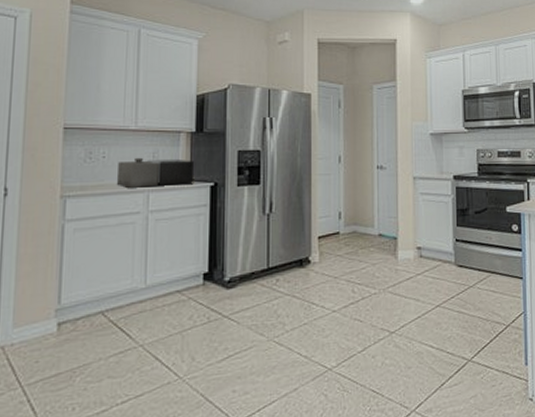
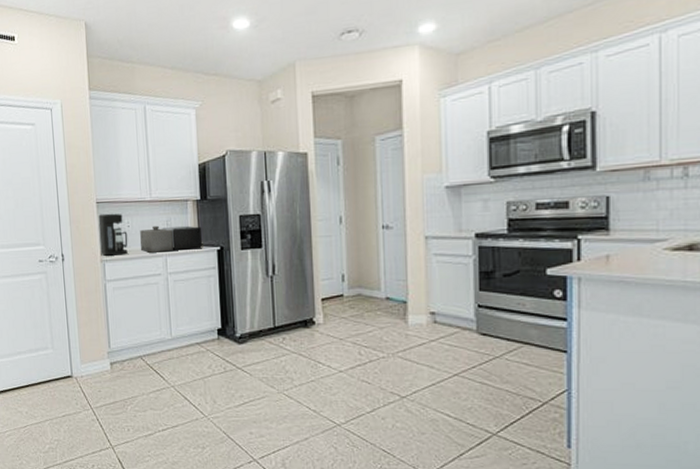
coffee maker: none [62,141,102,191] -> present [98,213,128,256]

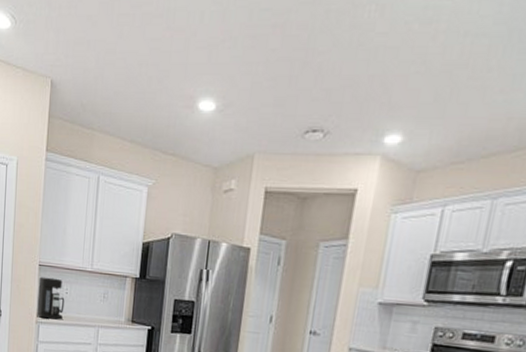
canister: present [140,225,173,254] -> none [75,296,108,324]
toaster: present [161,225,203,250] -> none [98,299,137,325]

